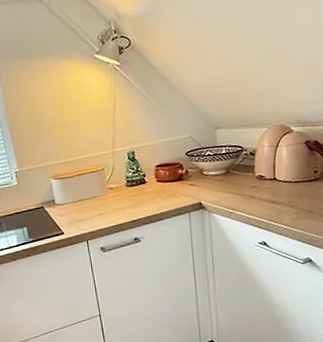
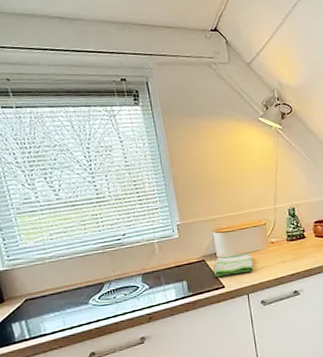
dish towel: none [53,200,93,223] -> present [214,253,254,277]

